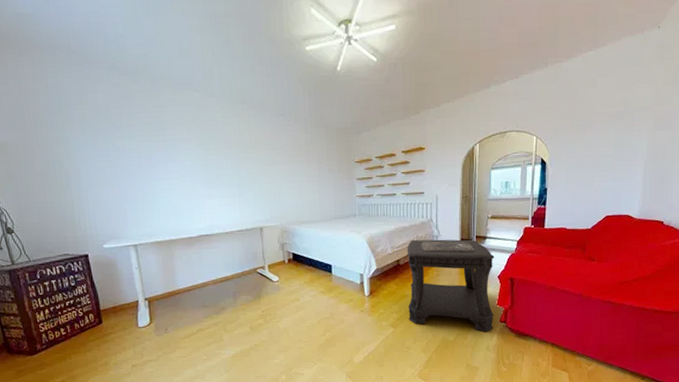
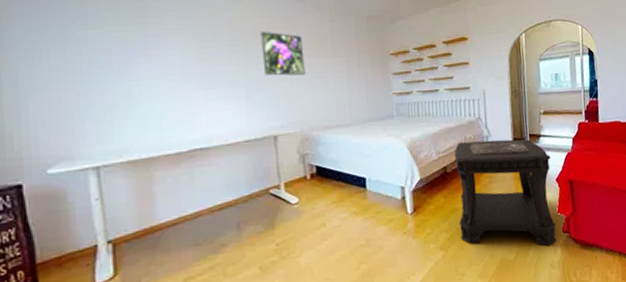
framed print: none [250,141,285,179] -> present [260,31,306,76]

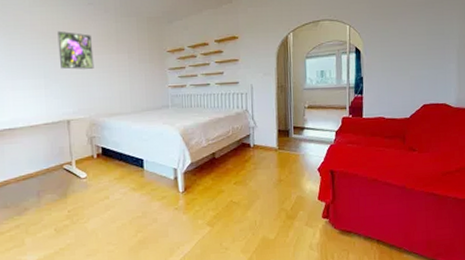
side table: present [454,139,557,247] -> none [222,130,316,230]

